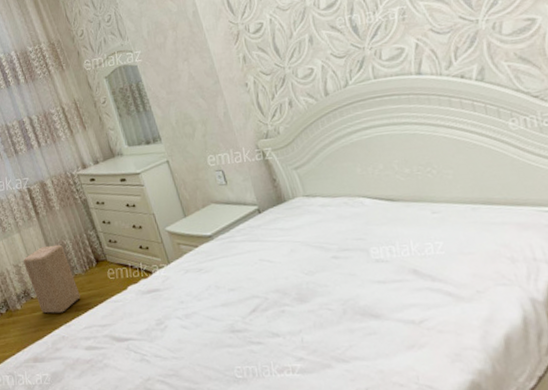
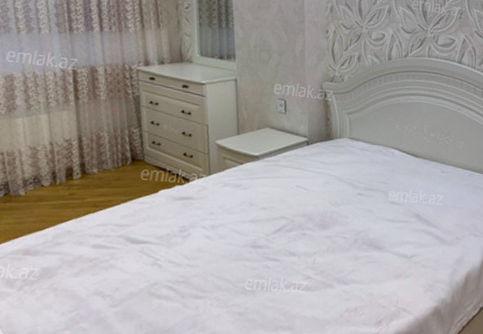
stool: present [24,244,80,314] -> none [44,133,103,206]

